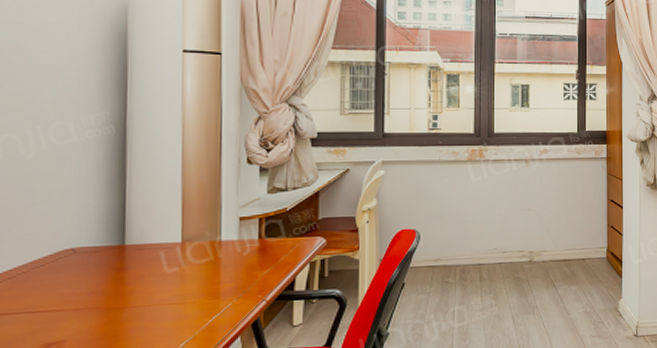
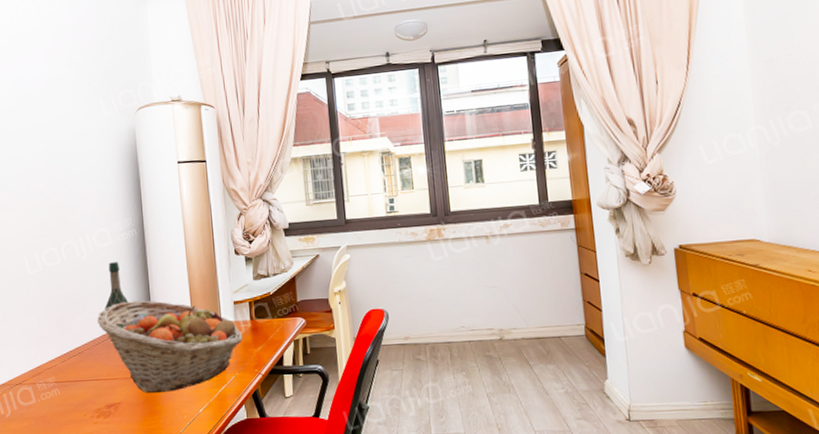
fruit basket: none [42,213,247,327] -> present [97,300,243,393]
wine bottle: none [55,164,95,224] -> present [104,262,131,310]

